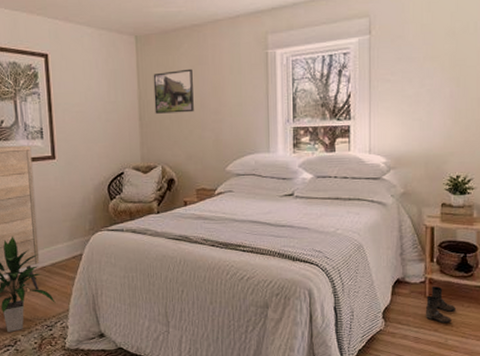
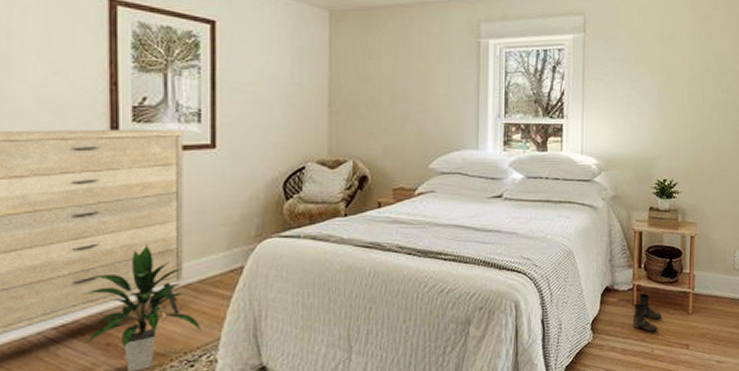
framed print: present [153,68,194,114] -> none [348,52,395,101]

